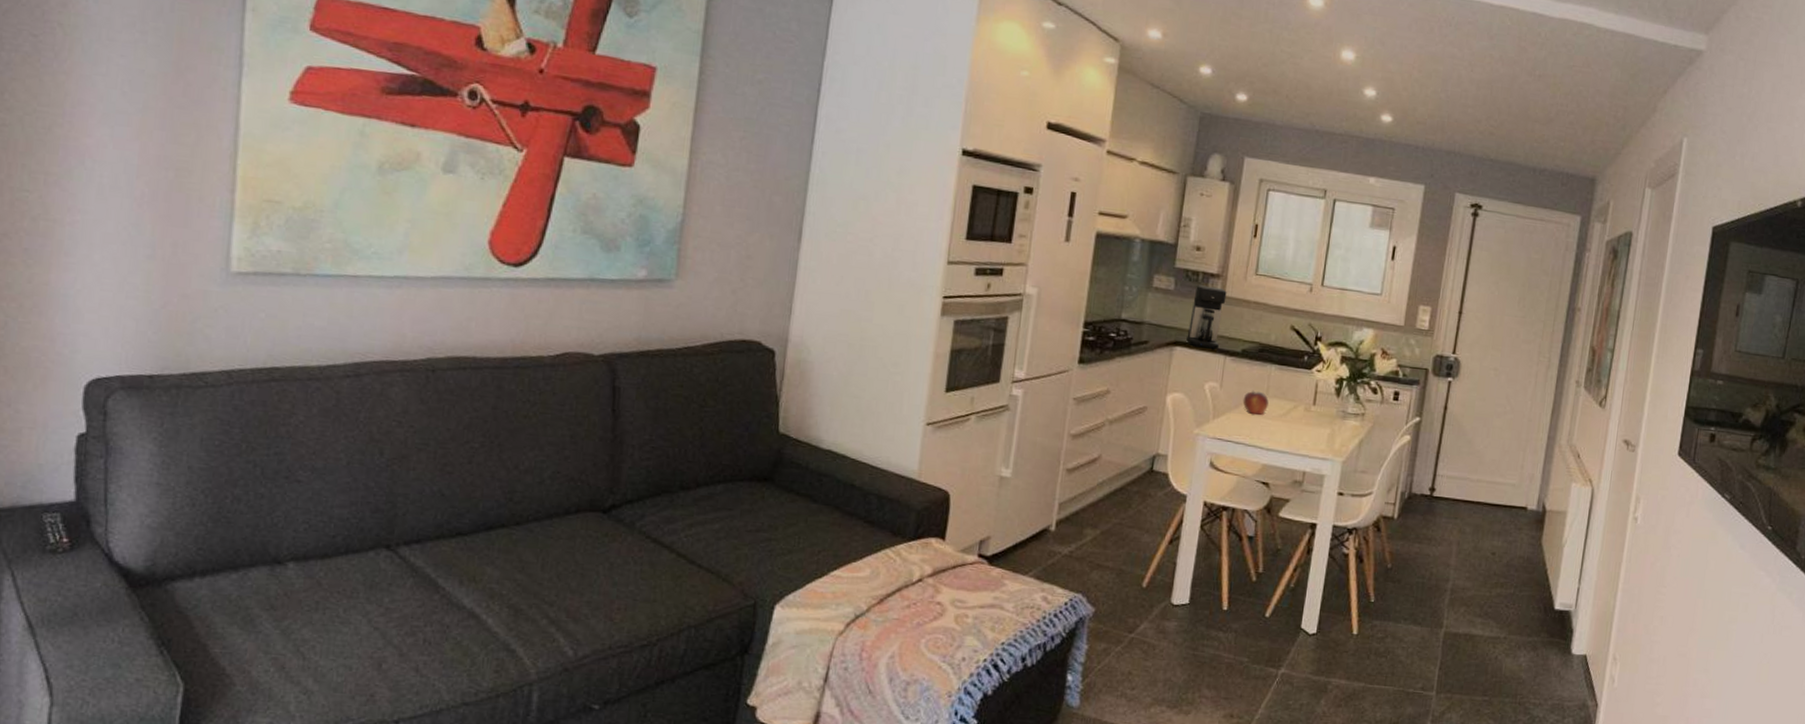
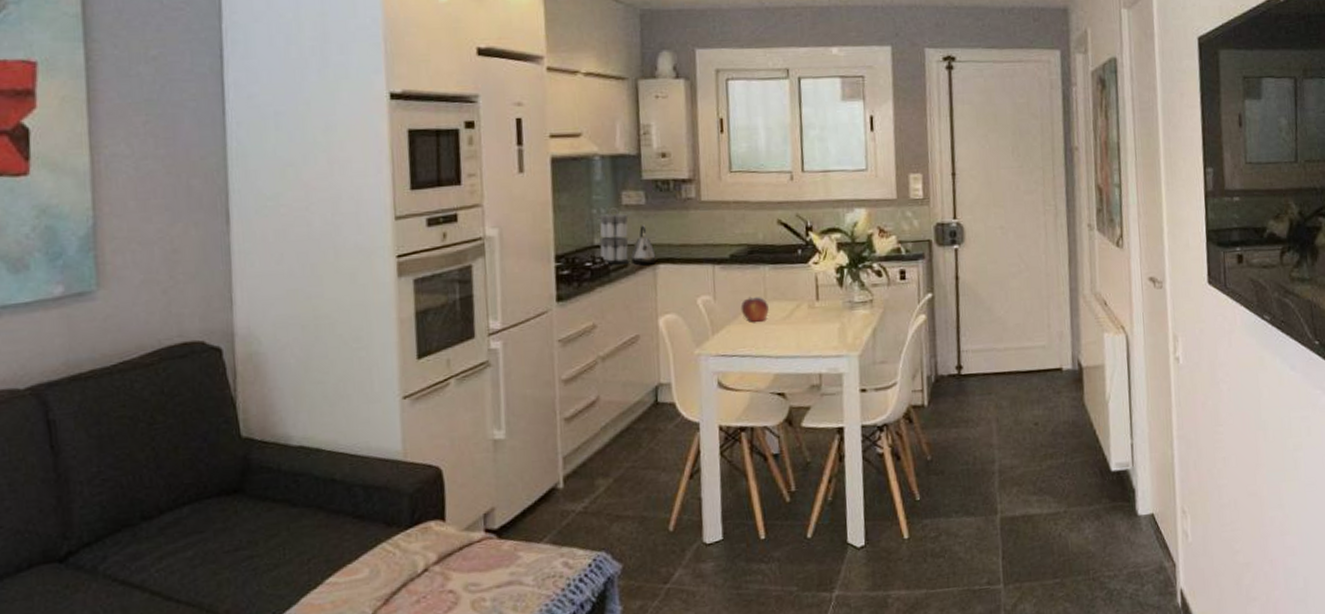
spice rack: none [1125,288,1157,342] -> present [599,208,629,266]
kettle: none [1152,308,1175,346] -> present [631,225,656,266]
coffee maker: present [1186,285,1227,350] -> none [668,193,705,261]

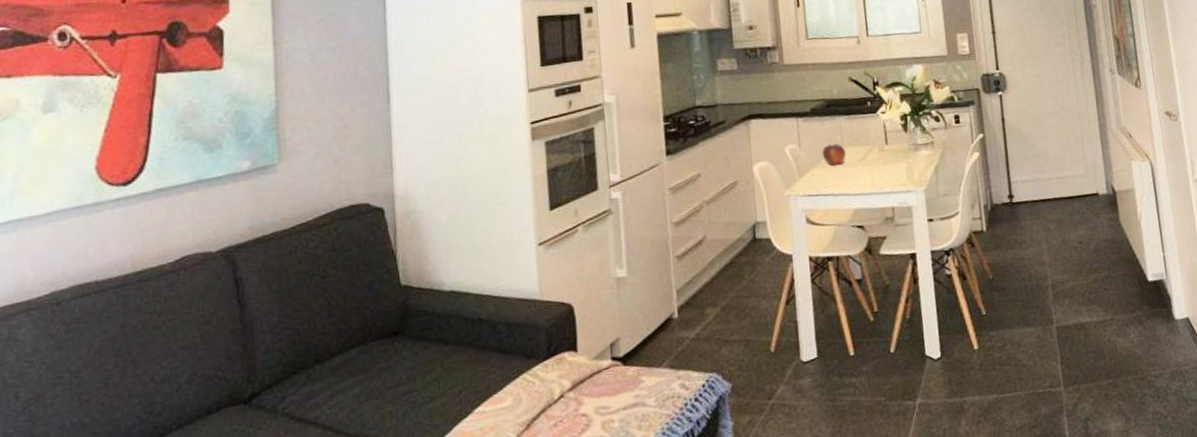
spice rack: present [599,208,629,266] -> none [699,73,726,123]
kettle: present [631,225,656,266] -> none [727,87,749,122]

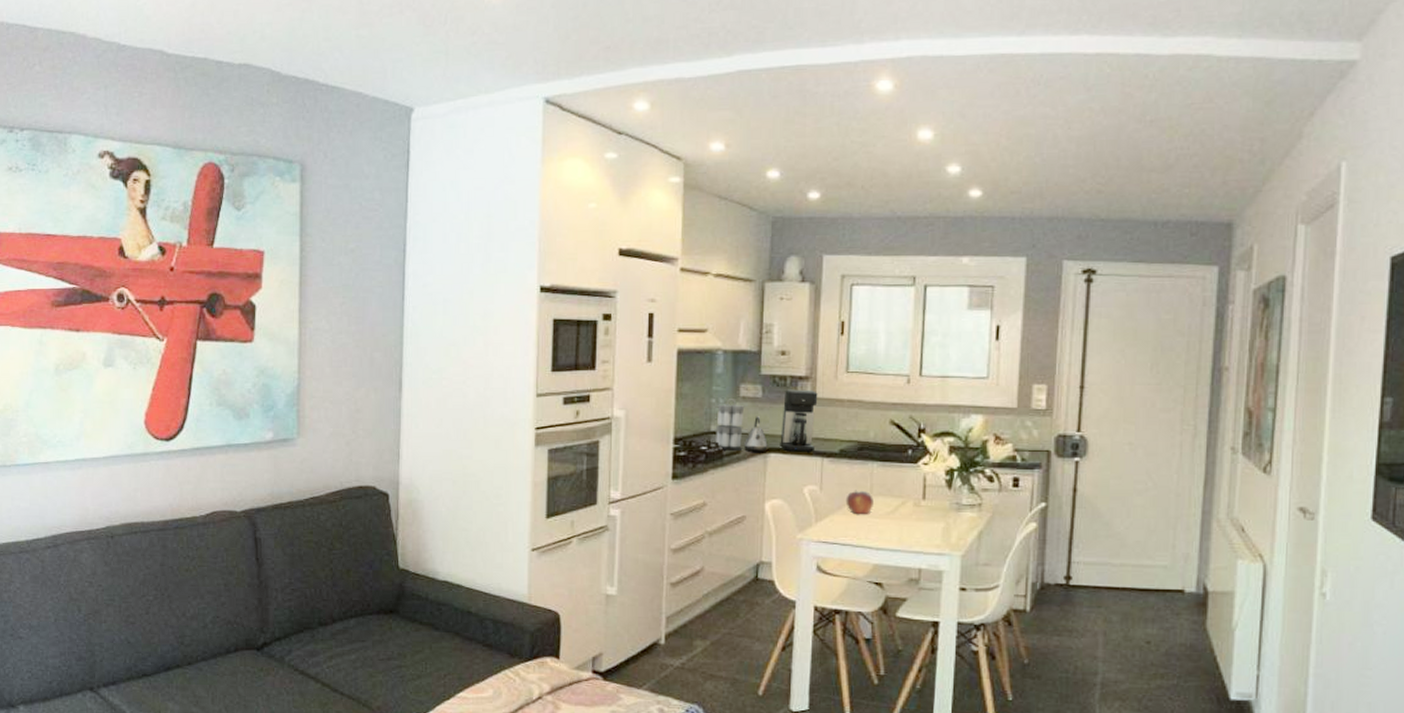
spice rack: none [699,73,726,123] -> present [716,399,745,452]
kettle: none [727,87,749,122] -> present [744,416,768,453]
coffee maker: none [757,58,789,116] -> present [780,389,818,452]

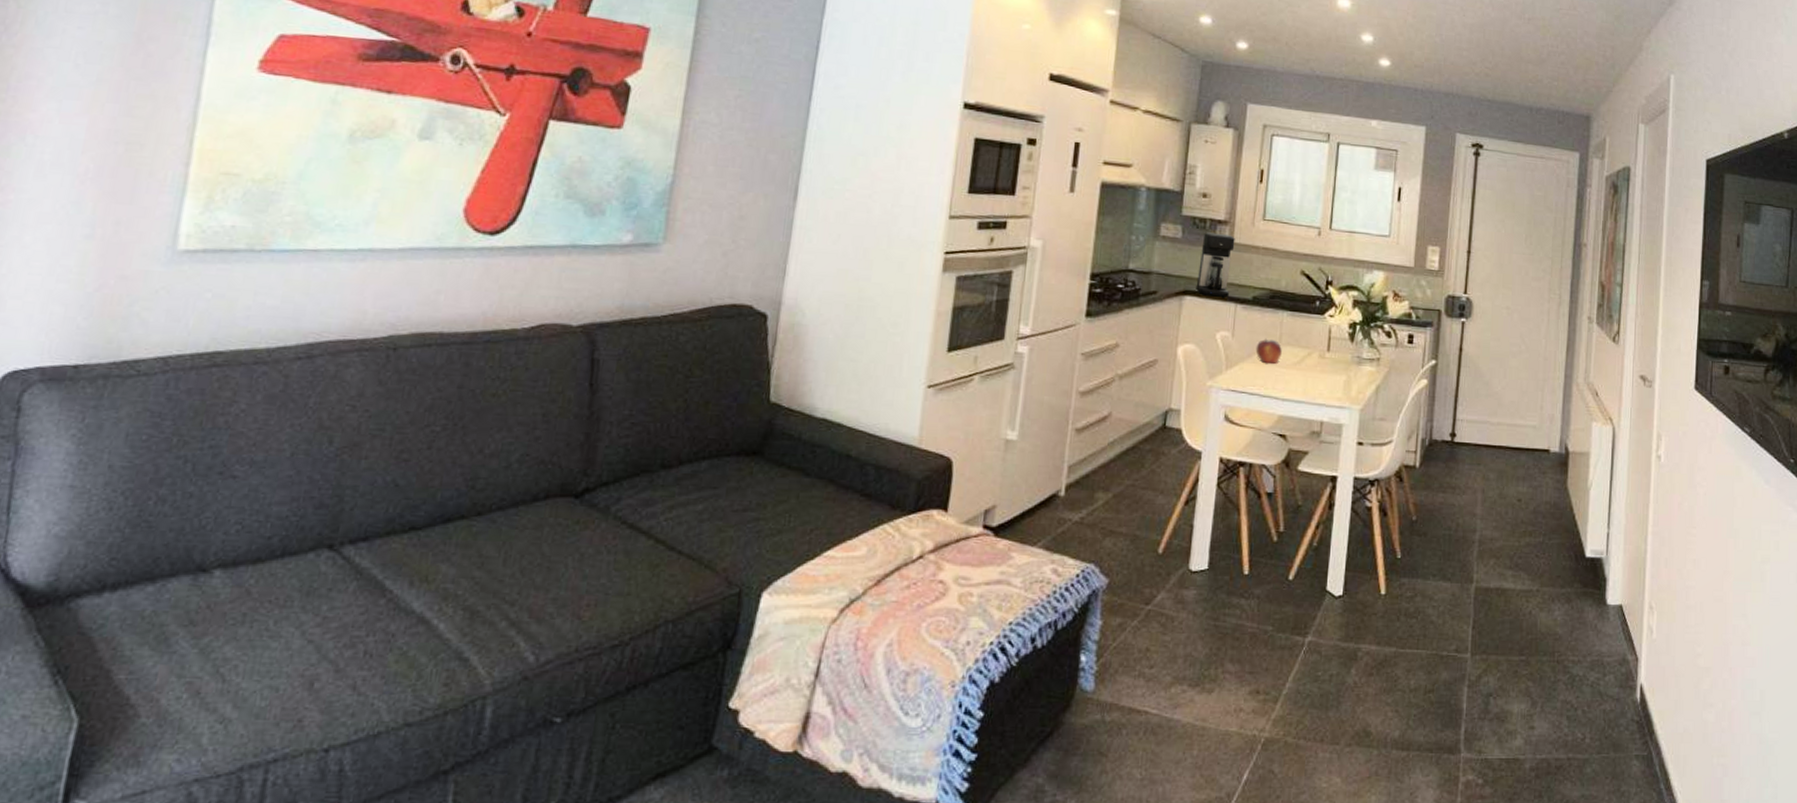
spice rack: present [716,399,745,452] -> none [1133,237,1164,292]
kettle: present [744,416,768,453] -> none [1161,257,1184,295]

